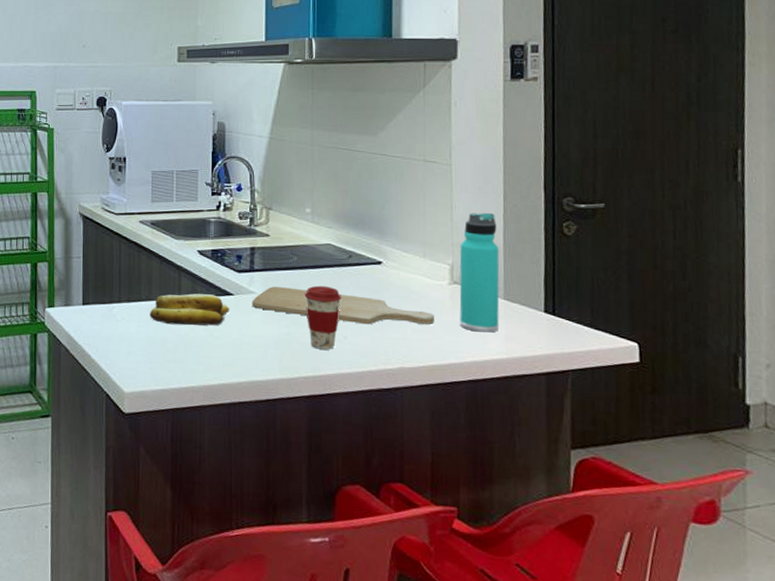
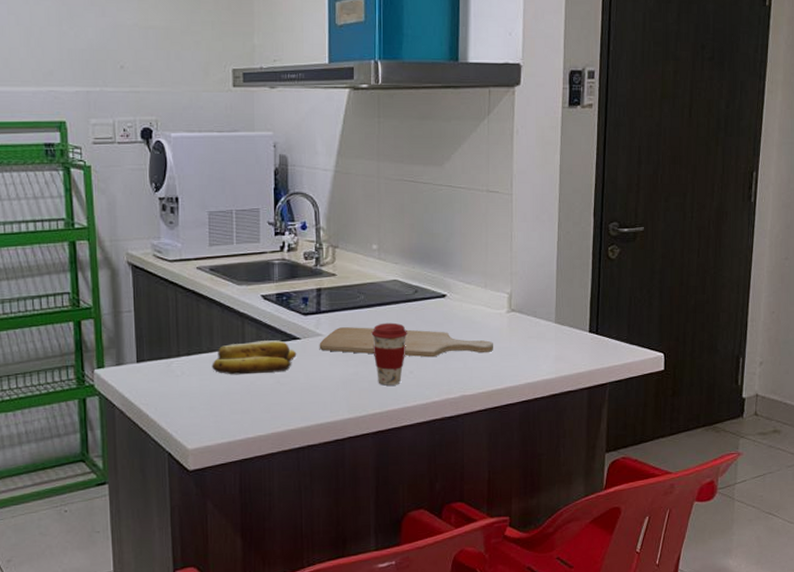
thermos bottle: present [459,213,500,333] -> none [516,241,552,356]

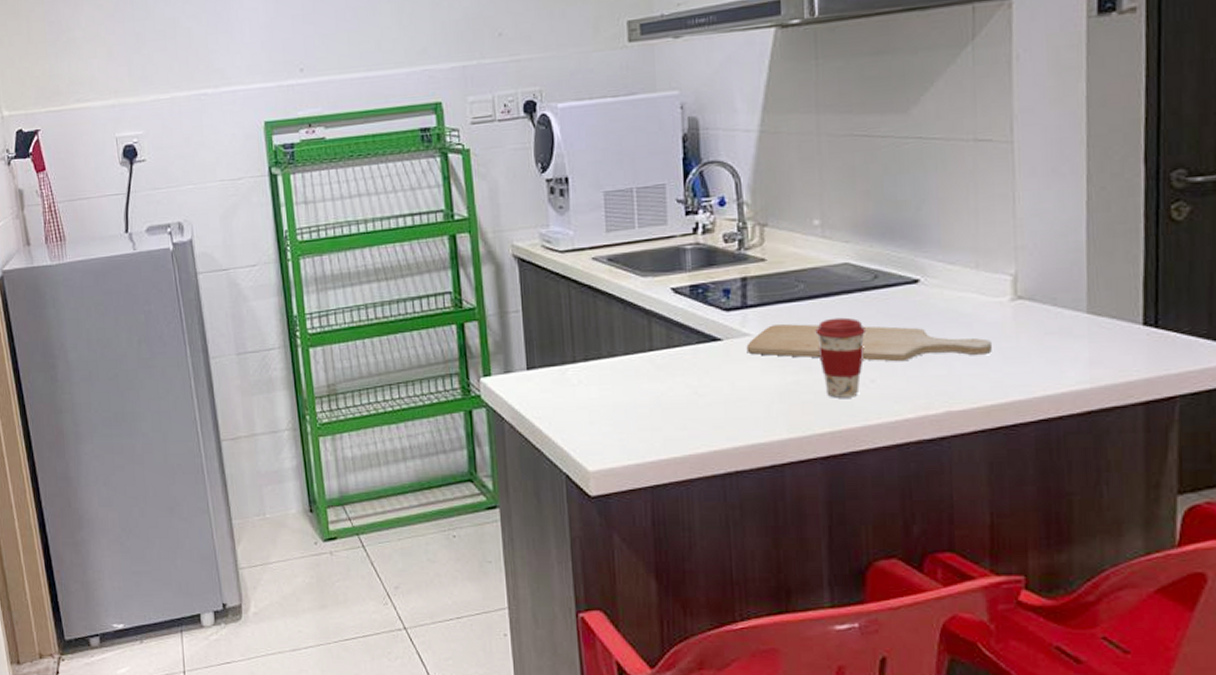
banana: present [212,340,297,375] -> none [613,342,718,384]

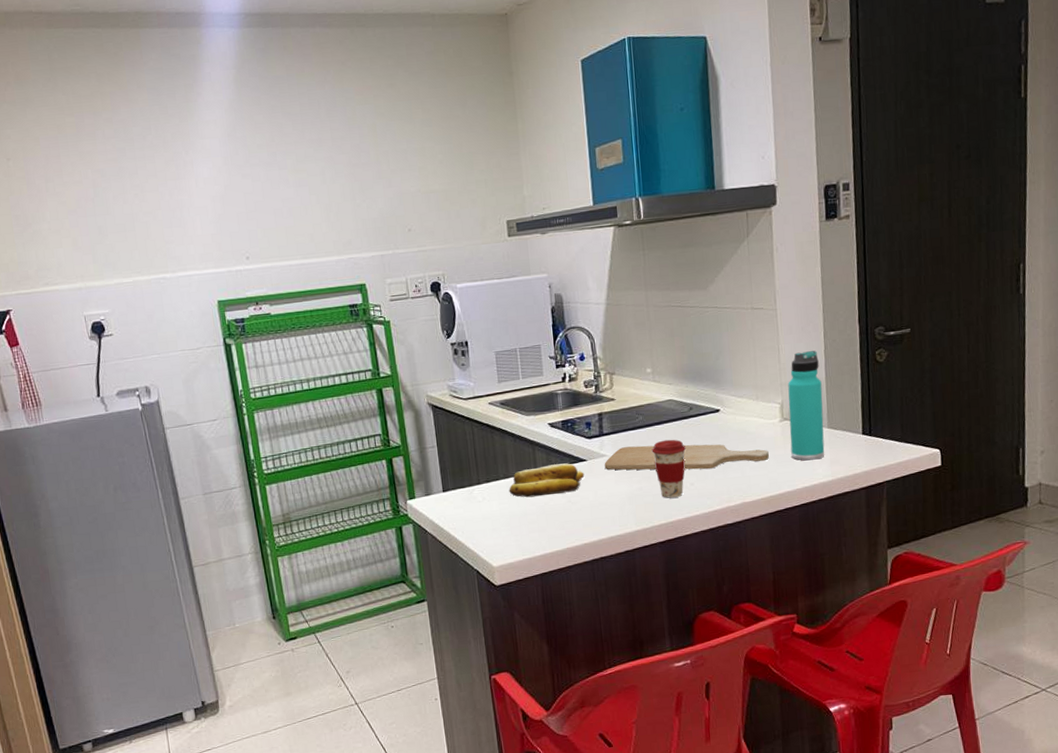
banana: none [613,342,718,384] -> present [509,463,585,498]
thermos bottle: none [1025,202,1081,358] -> present [788,351,825,461]

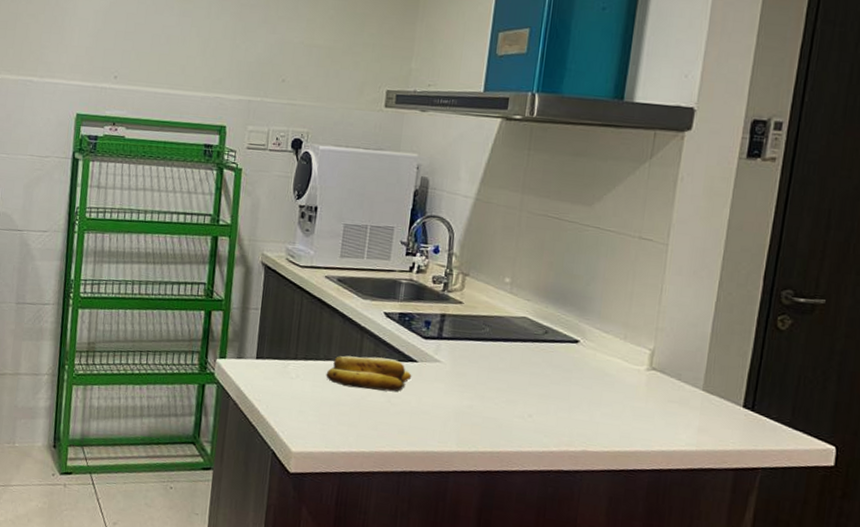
chopping board: present [604,444,769,470] -> none [435,356,626,411]
coffee cup: present [651,439,687,498] -> none [491,359,532,427]
thermos bottle: present [788,351,825,461] -> none [652,297,707,423]

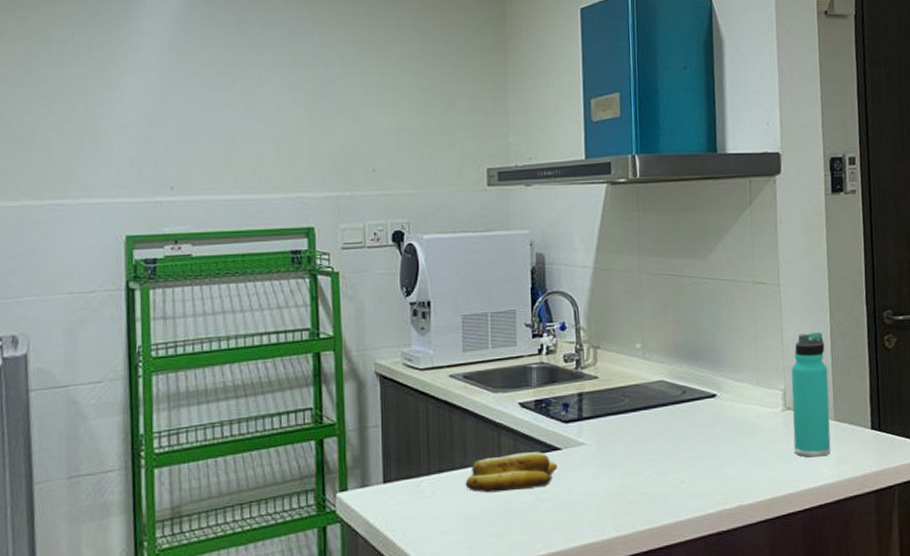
thermos bottle: none [652,297,707,423] -> present [791,333,831,458]

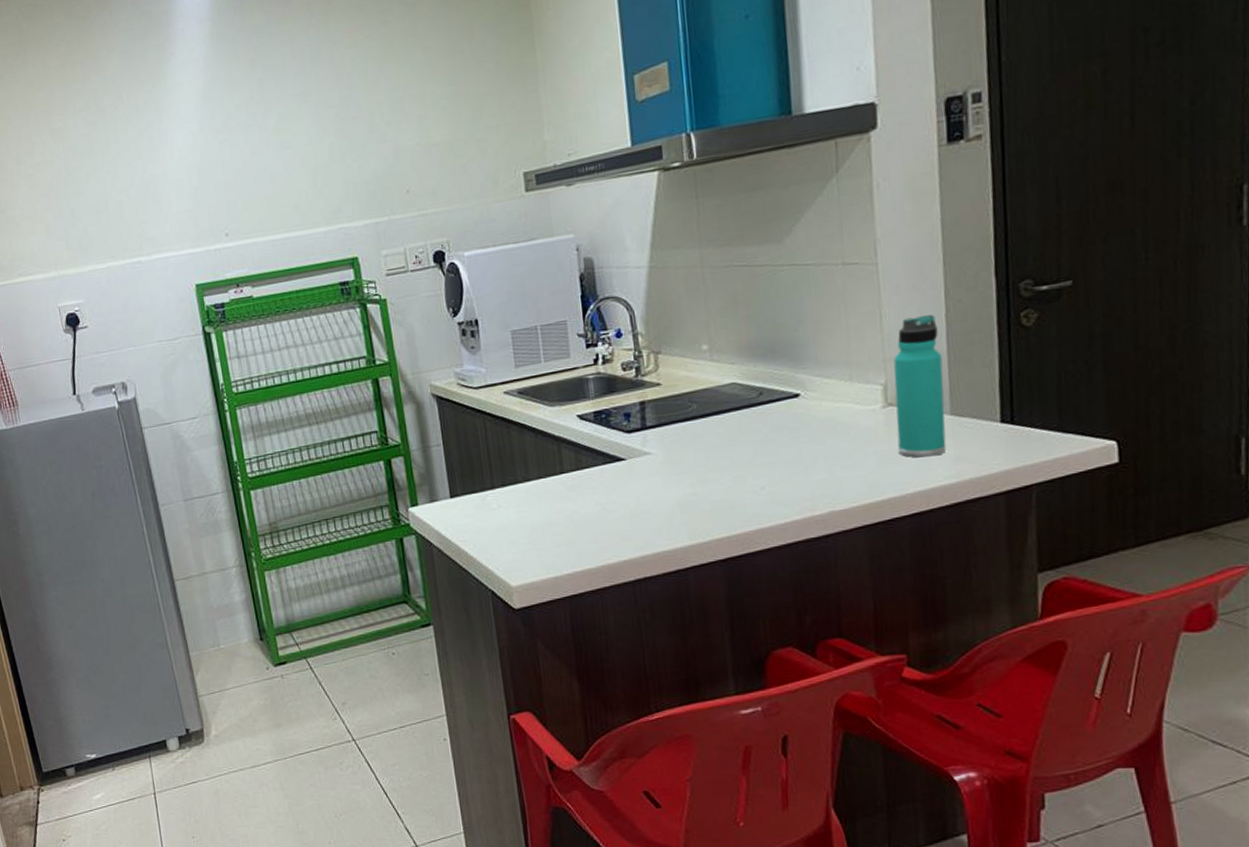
banana: present [465,451,558,493] -> none [529,463,623,505]

